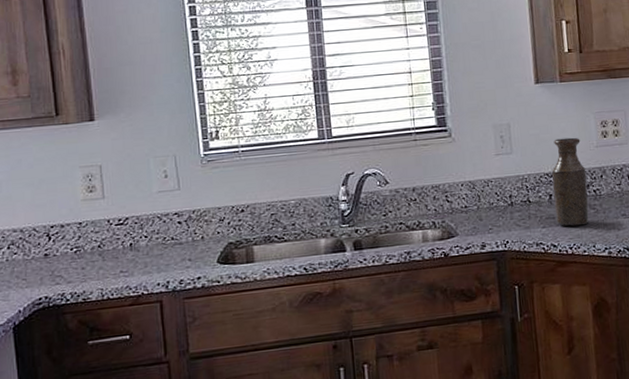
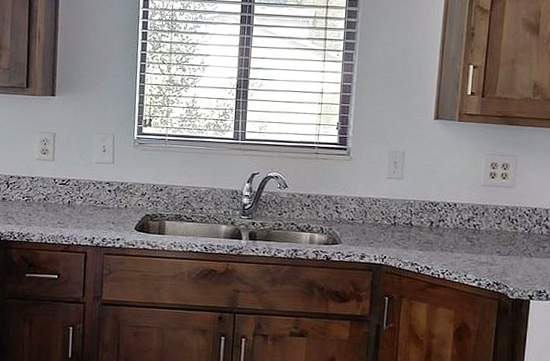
bottle: present [552,137,589,227] -> none [433,172,470,255]

